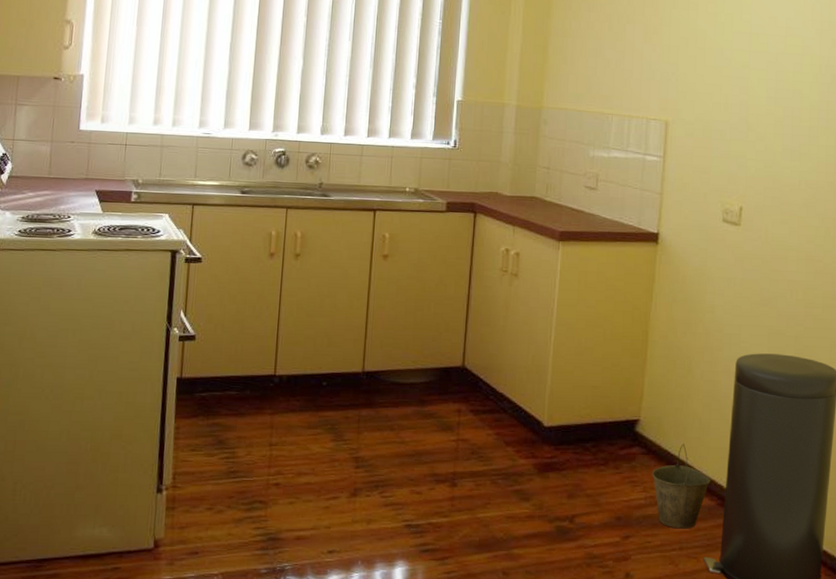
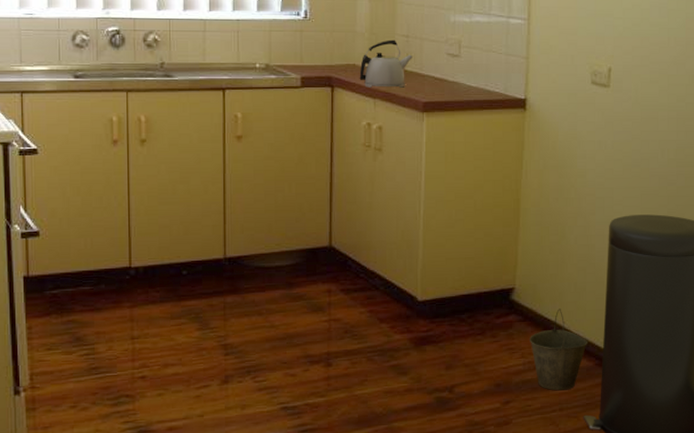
kettle: none [501,170,553,218] -> present [359,39,414,89]

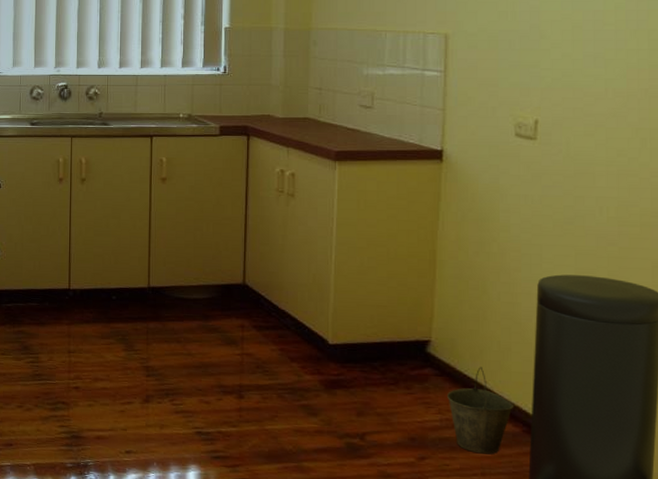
kettle: present [359,39,414,89] -> none [273,92,326,138]

